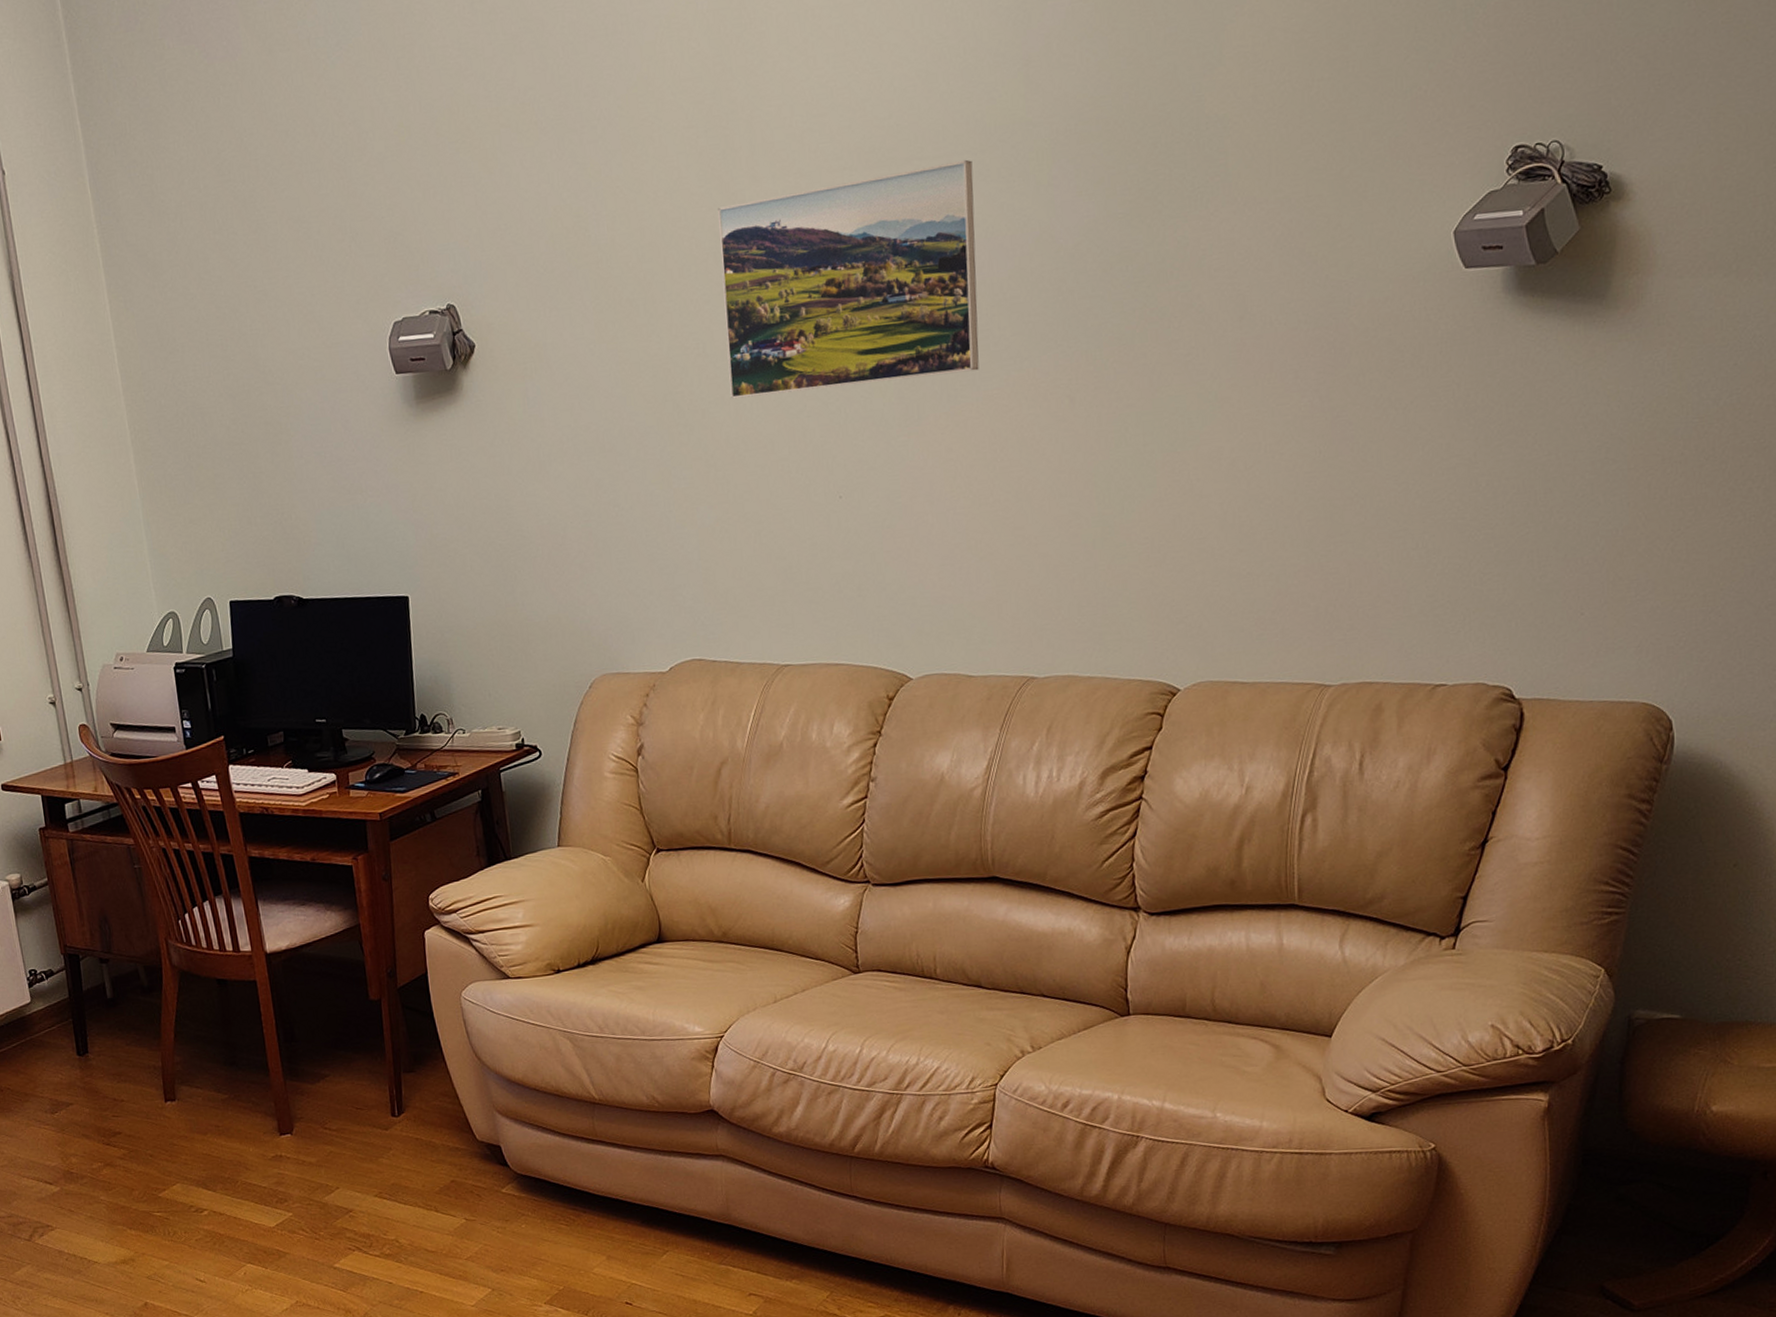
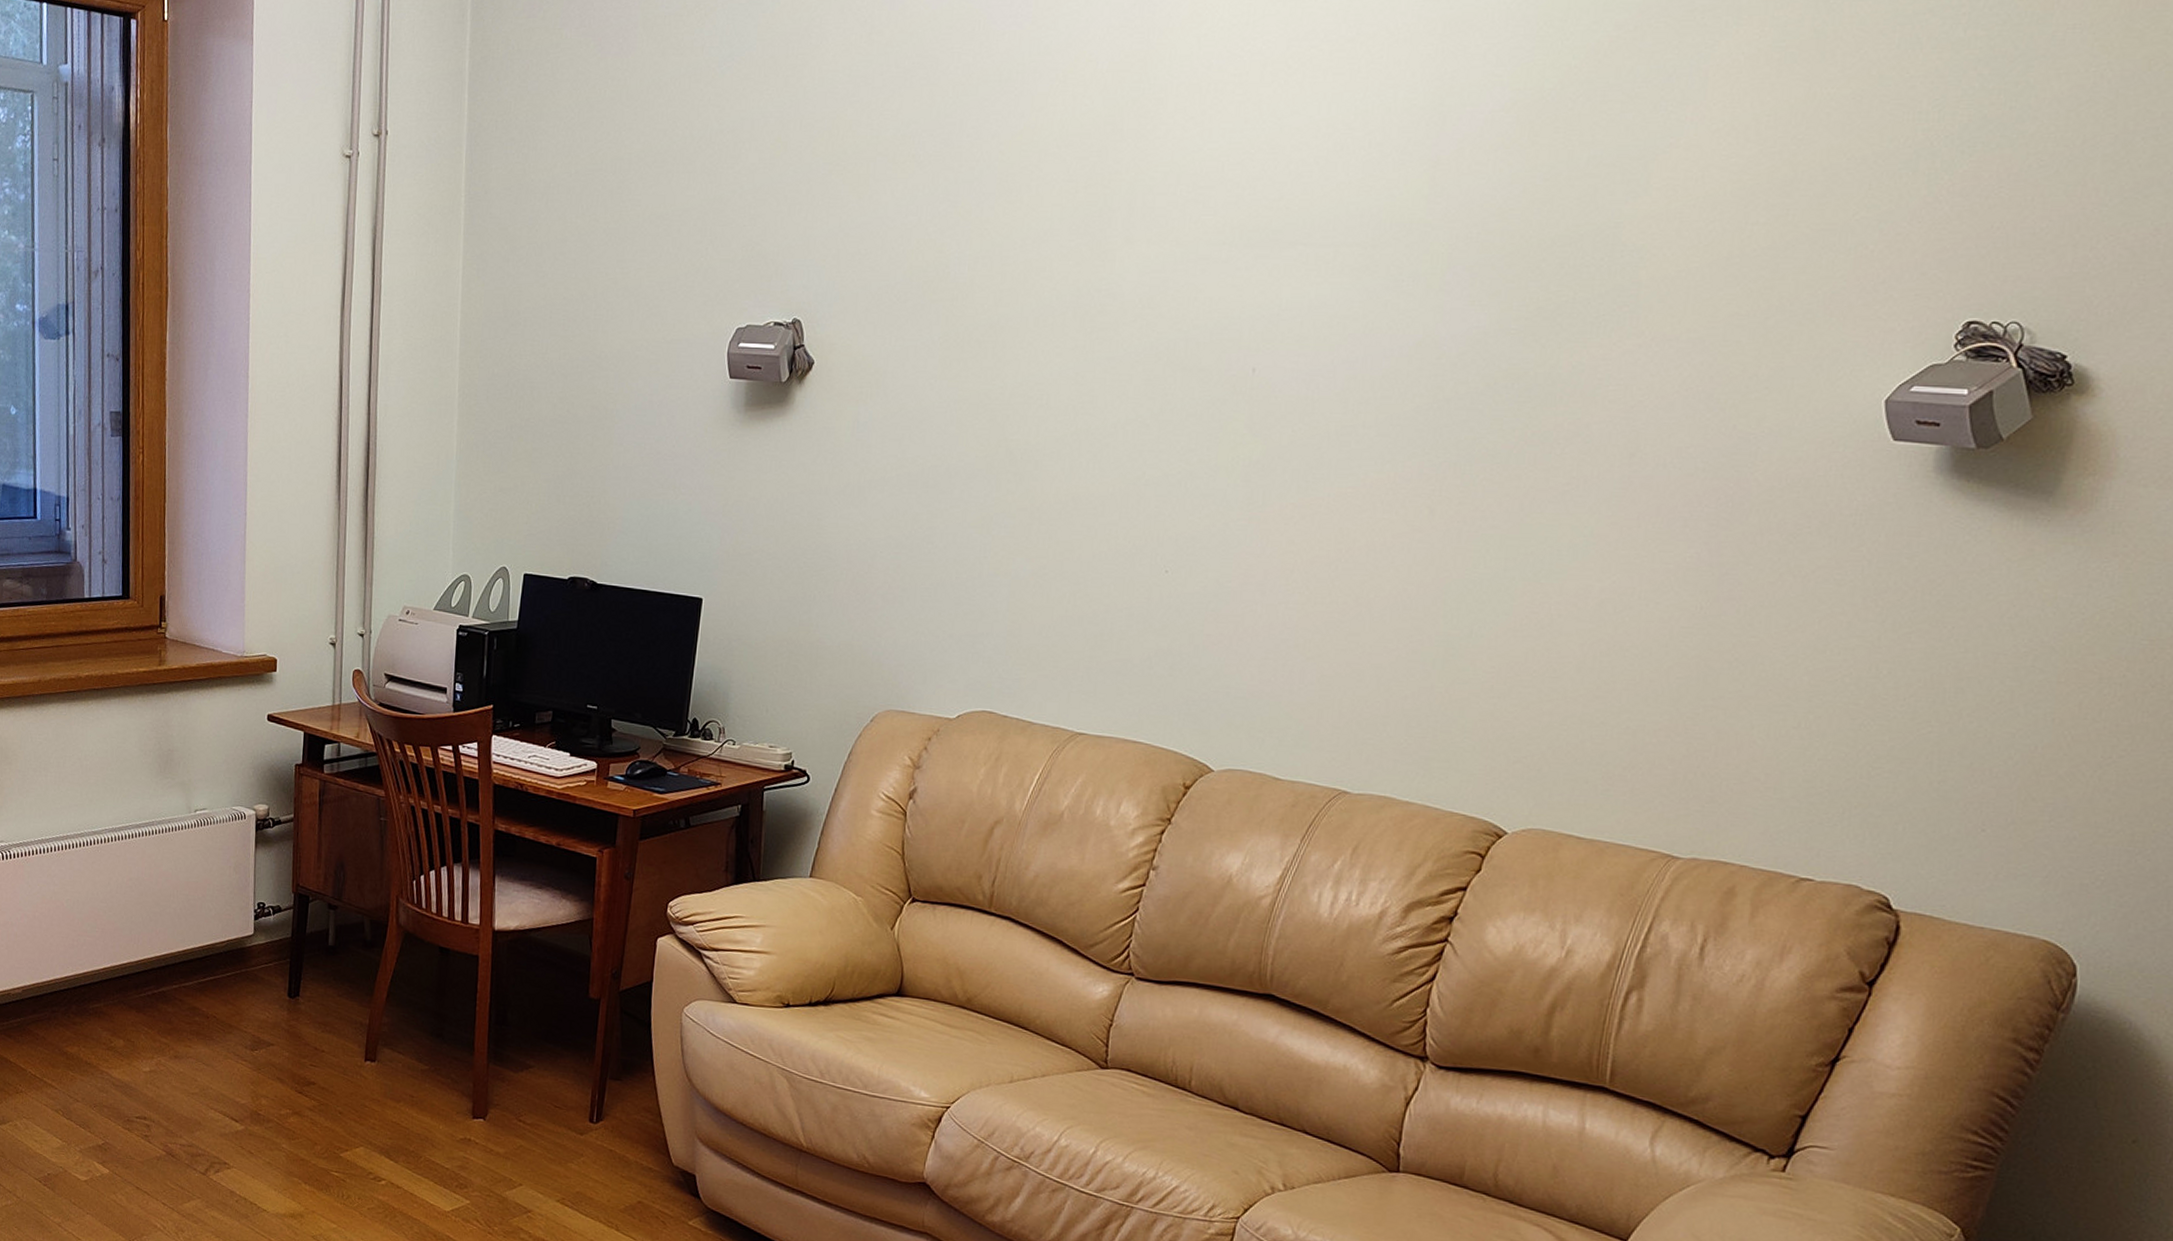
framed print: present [718,159,979,399] -> none [1068,252,1361,466]

